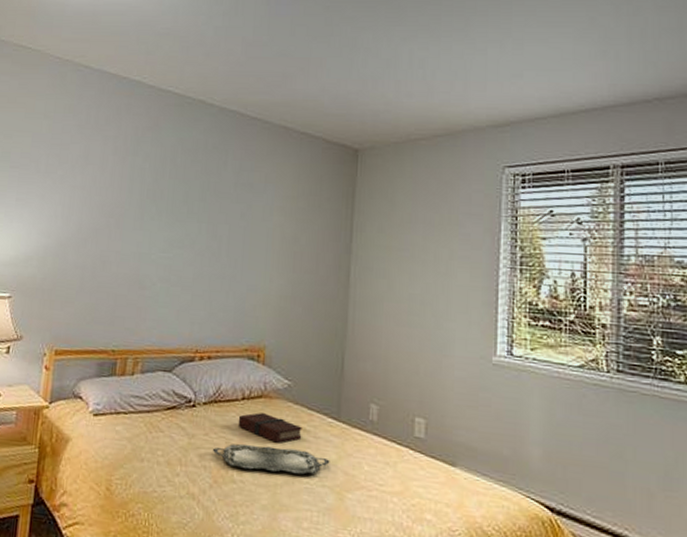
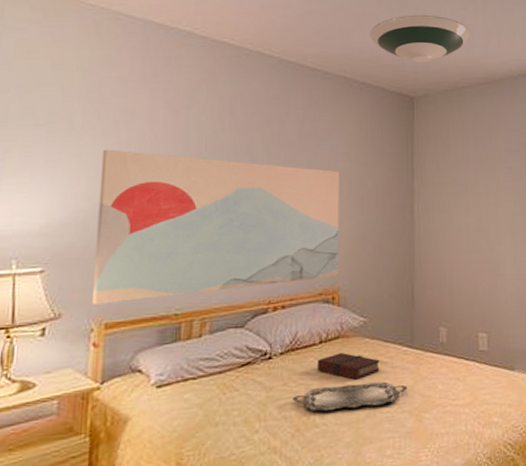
wall art: none [45,191,273,335] -> present [91,149,339,305]
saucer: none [314,58,431,112] -> present [370,15,471,63]

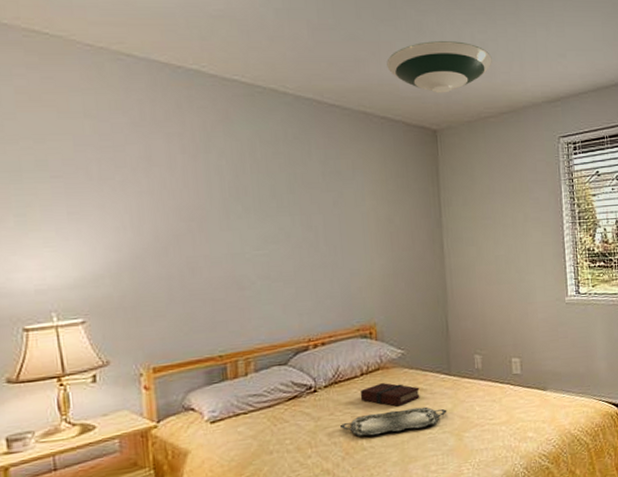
wall art: present [91,149,339,305] -> none [125,198,374,351]

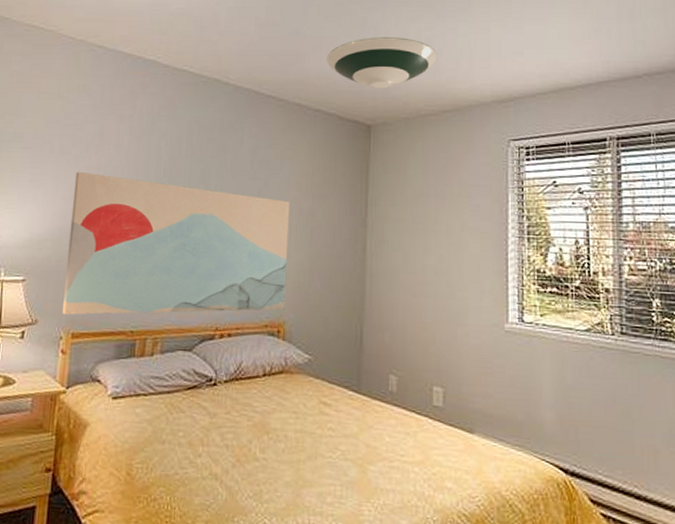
wall art: none [125,198,374,351] -> present [61,171,290,315]
serving tray: present [339,406,447,436] -> none [234,420,352,449]
book: present [360,383,420,406] -> none [259,388,324,418]

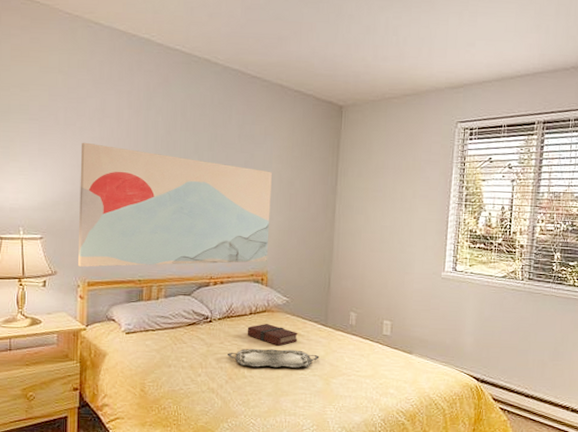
serving tray: none [234,420,352,449] -> present [226,348,320,368]
book: none [259,388,324,418] -> present [247,324,298,346]
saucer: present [327,37,438,89] -> none [306,24,403,73]

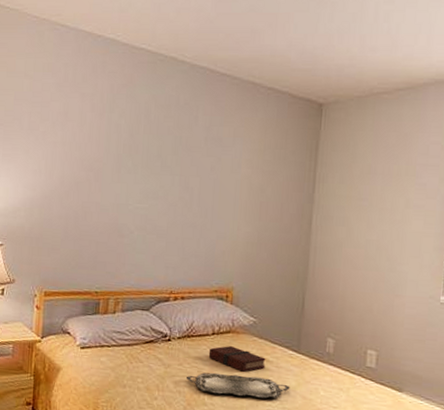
wall art: present [77,142,272,267] -> none [35,147,241,277]

